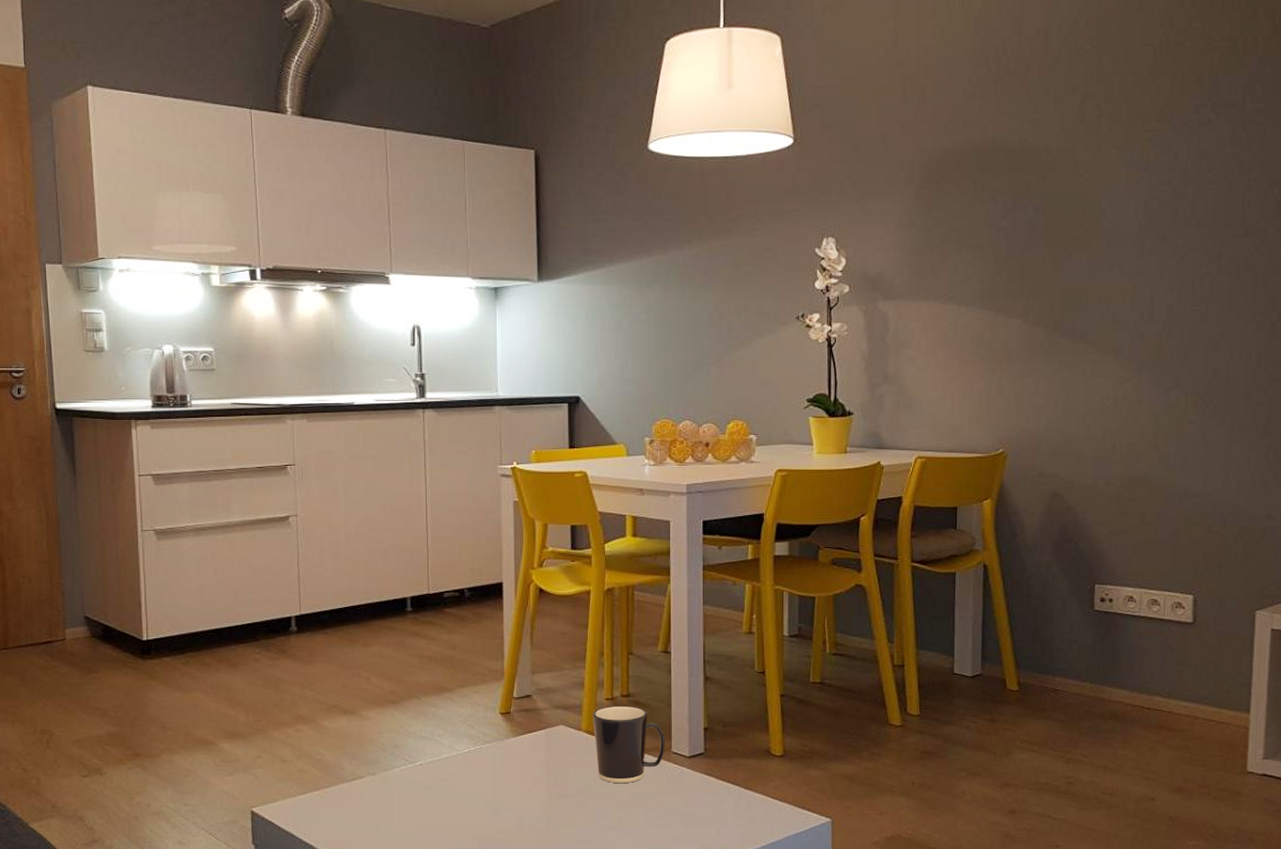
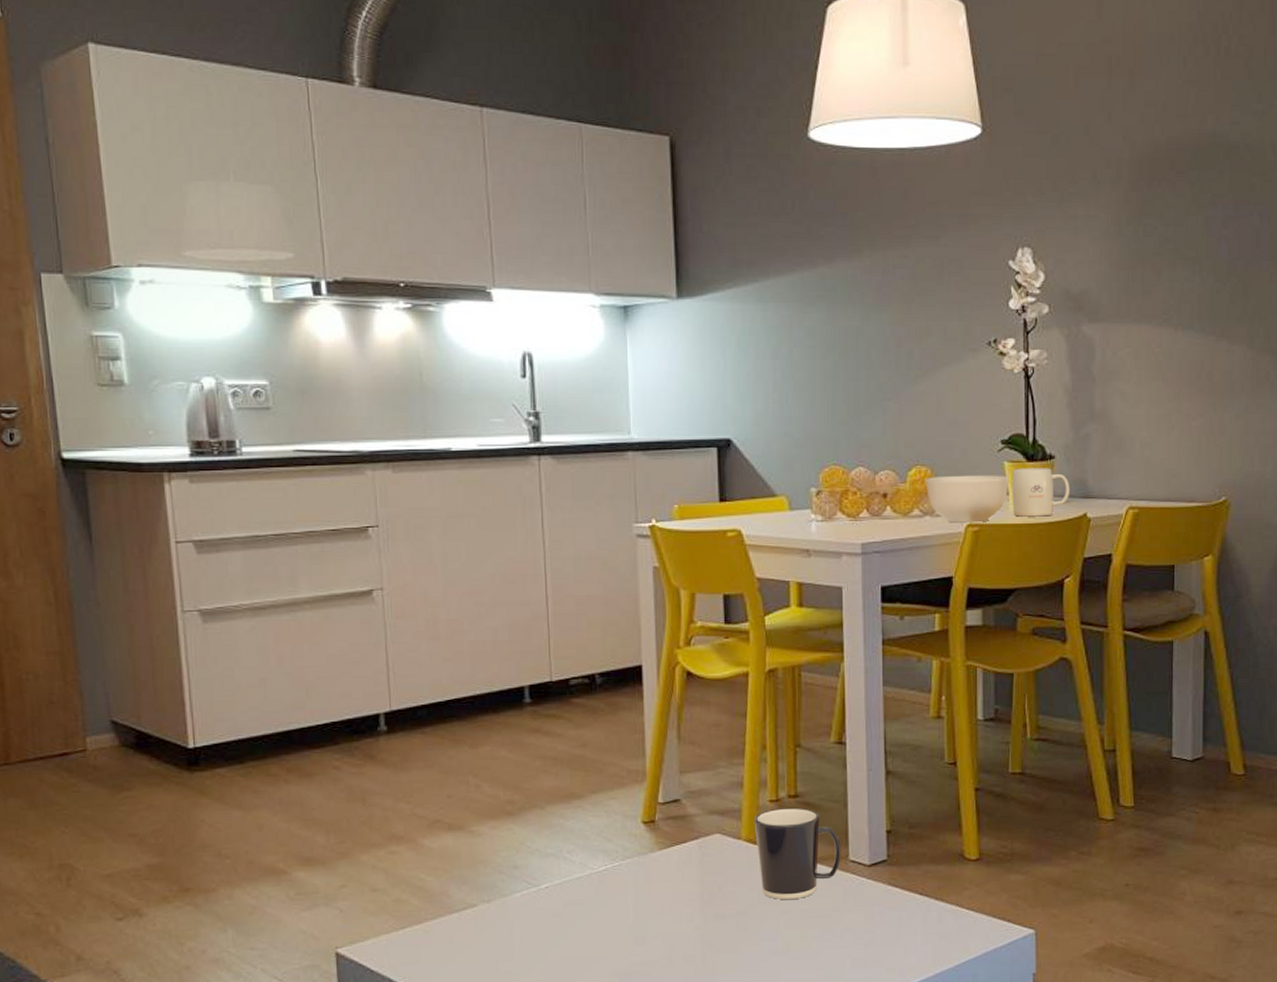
bowl: none [741,428,814,468] -> present [925,475,1009,523]
mug: none [816,423,866,464] -> present [1012,468,1071,517]

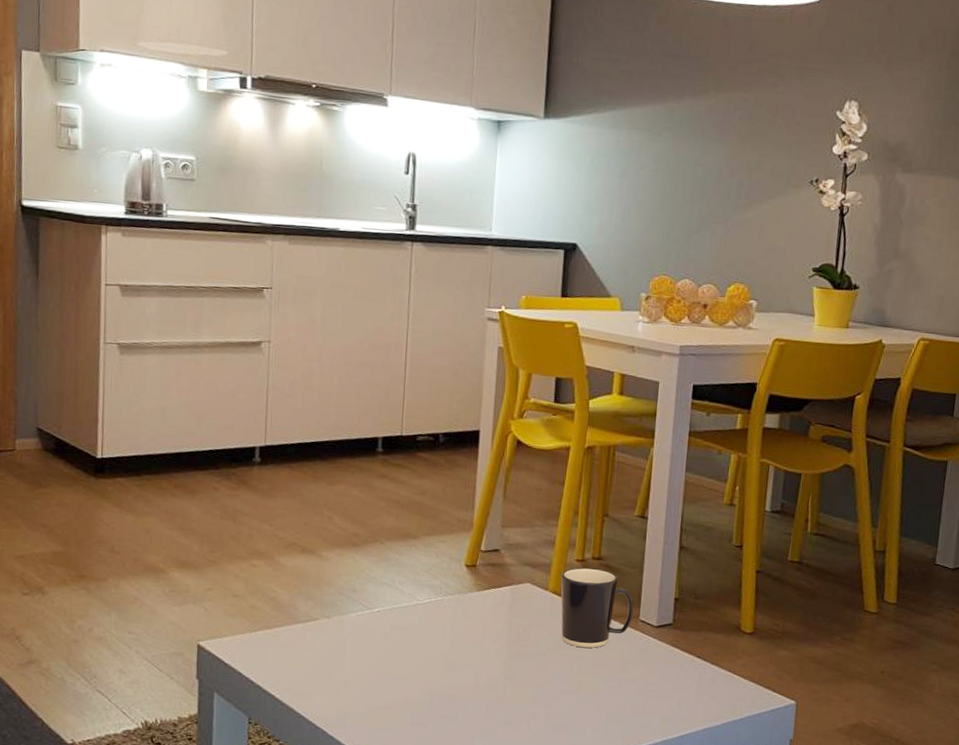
bowl: present [925,475,1009,523] -> none [741,294,817,339]
mug: present [1012,468,1071,517] -> none [816,294,870,339]

